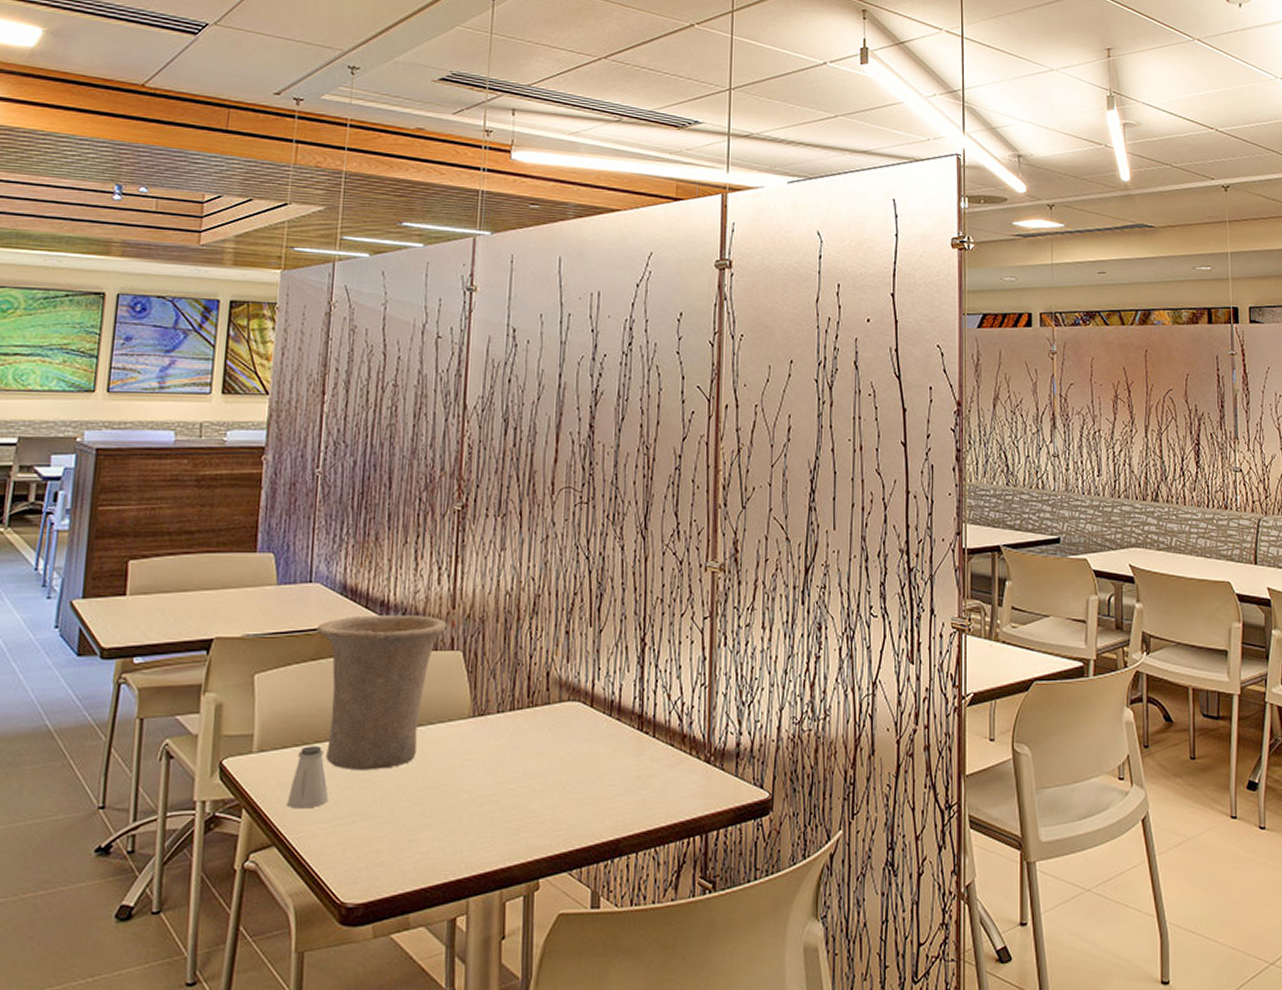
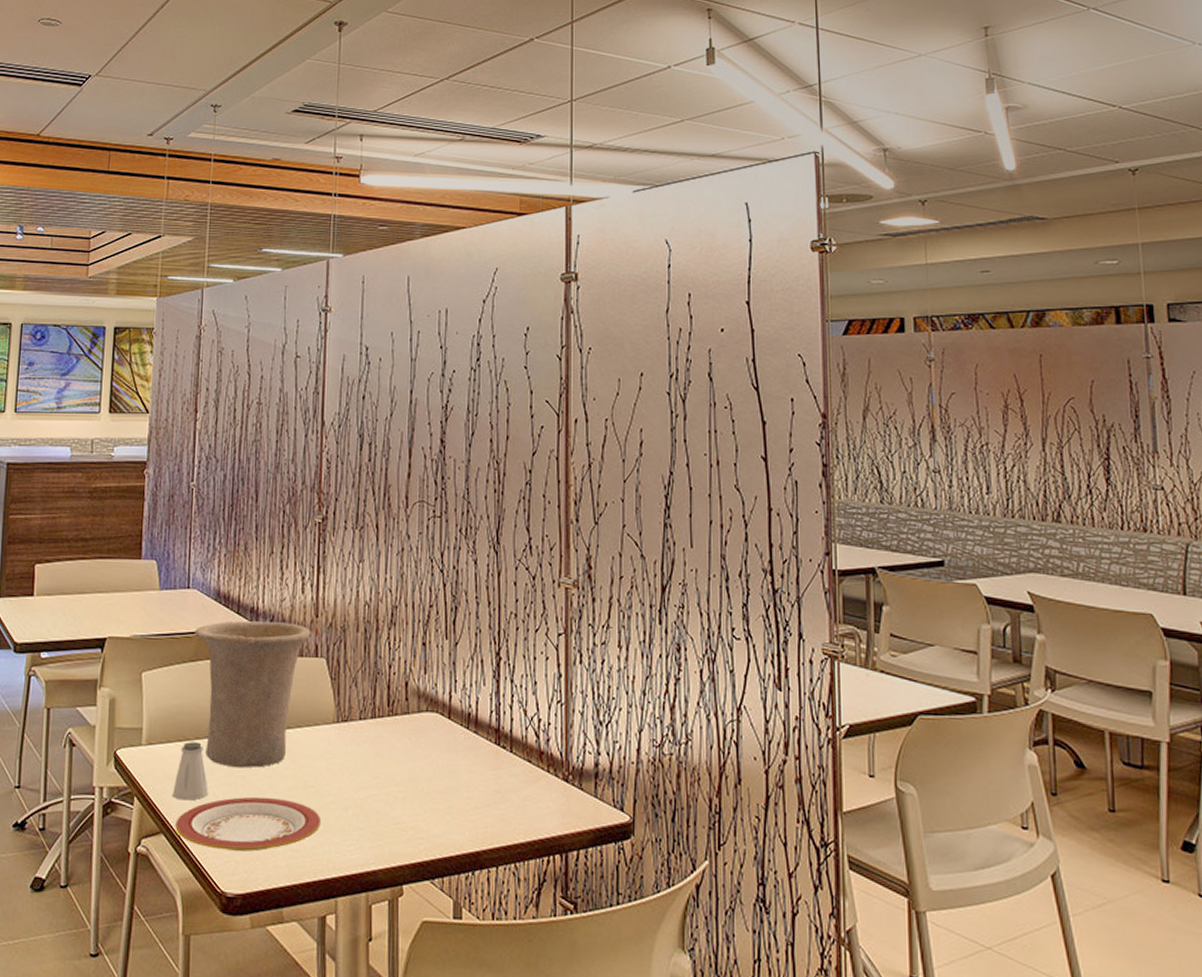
plate: none [289,799,454,858] -> present [175,796,322,852]

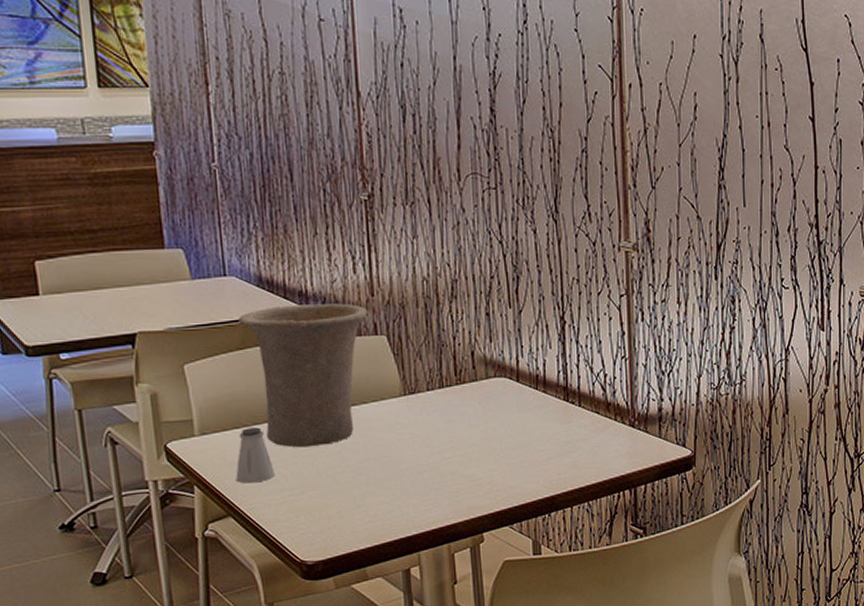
plate: present [175,796,322,852] -> none [243,470,398,524]

